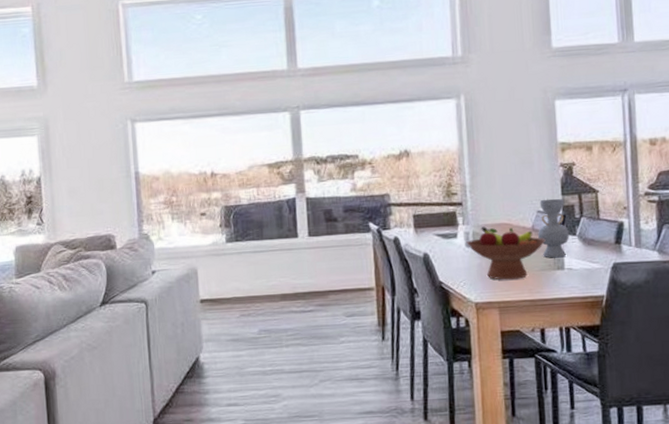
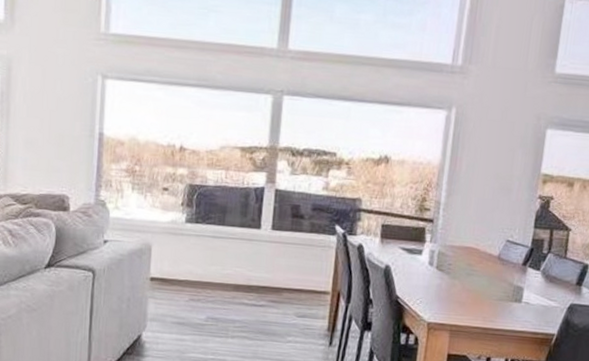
fruit bowl: present [466,226,546,280] -> none [430,247,509,306]
decorative vase: present [538,198,569,258] -> none [502,229,536,291]

